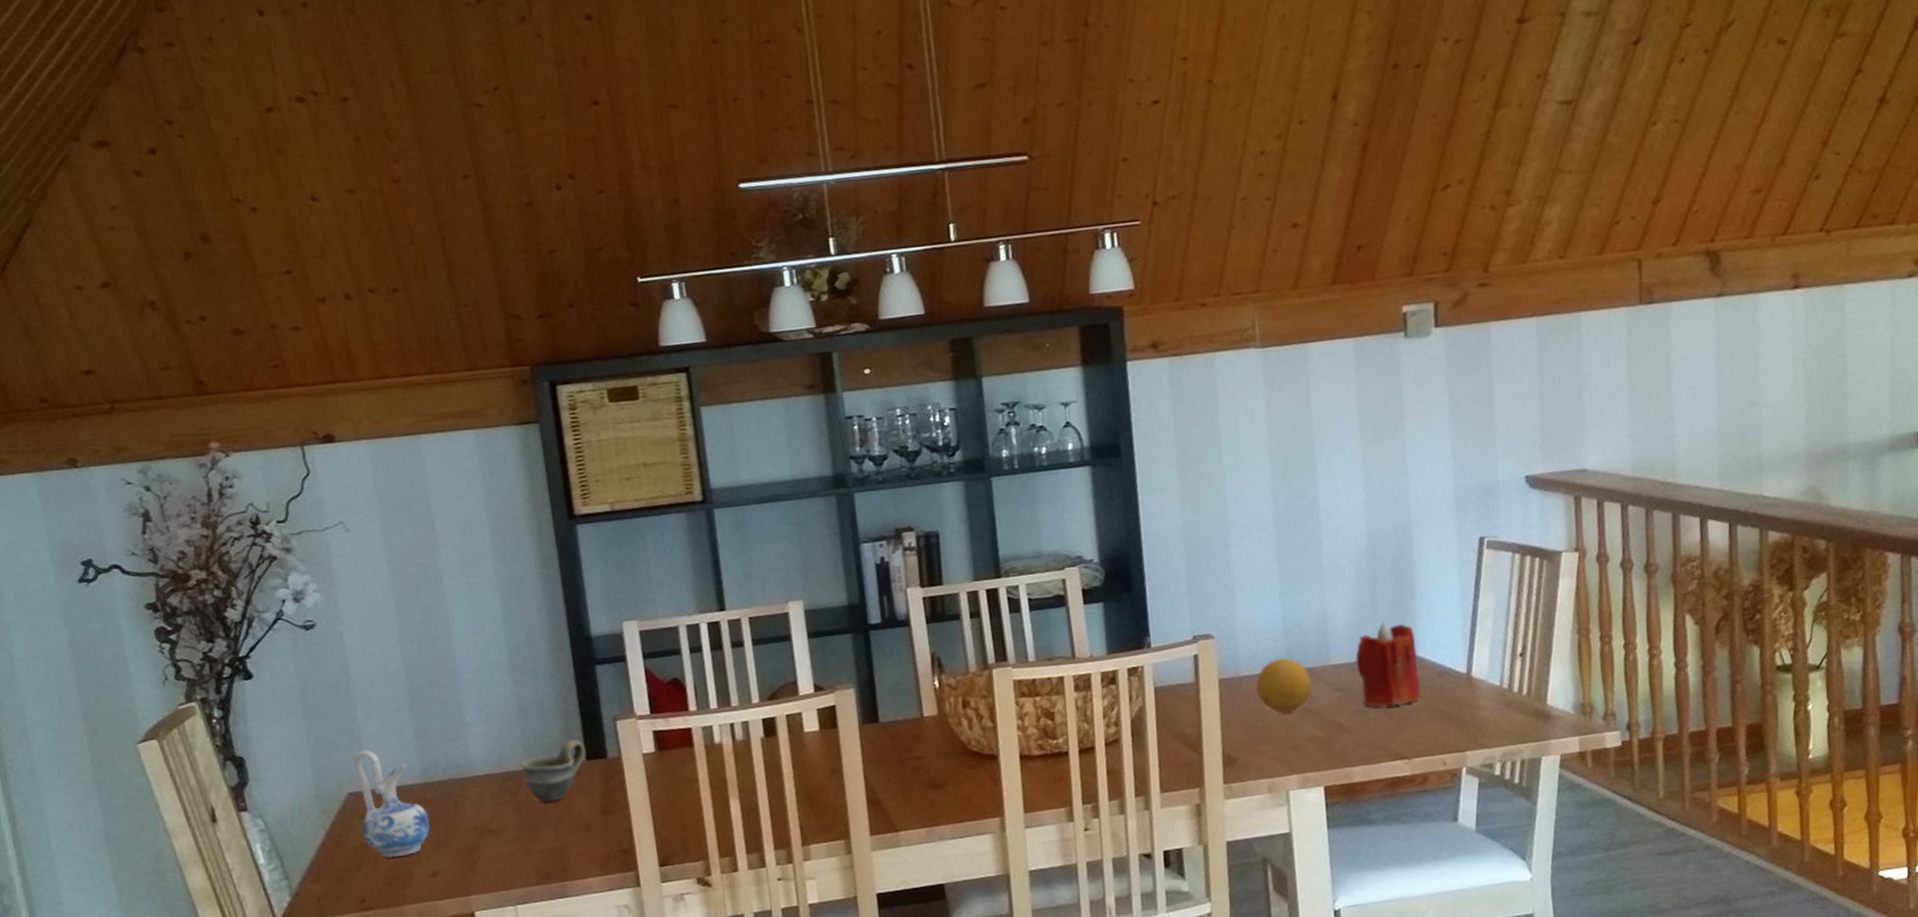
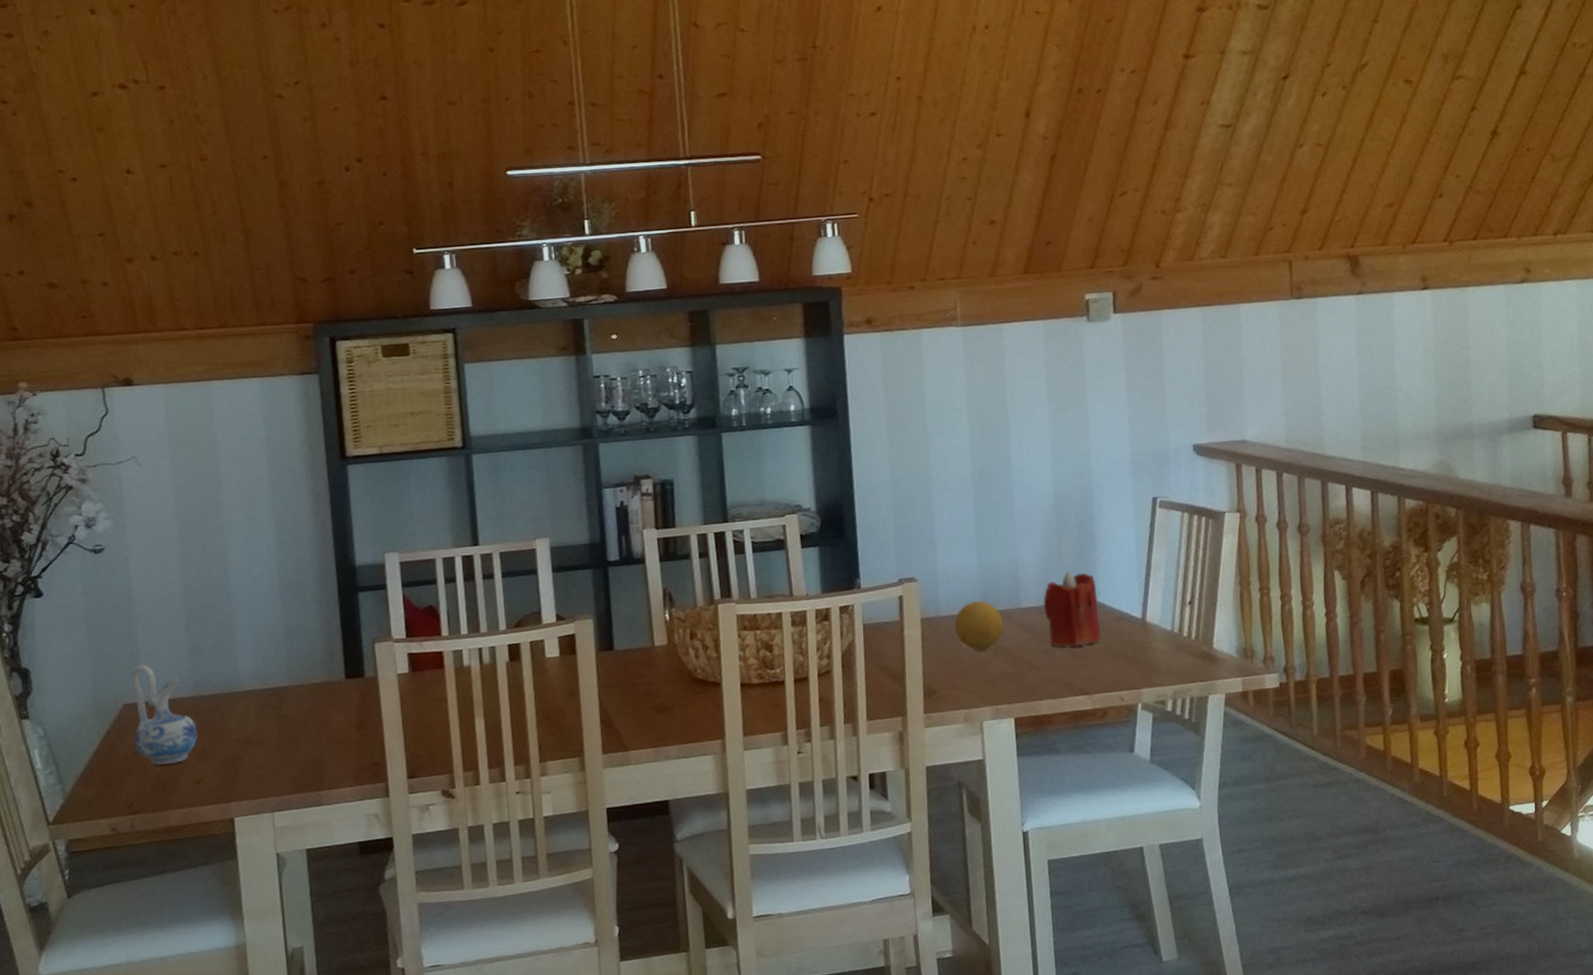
cup: present [520,738,586,803] -> none [284,658,345,717]

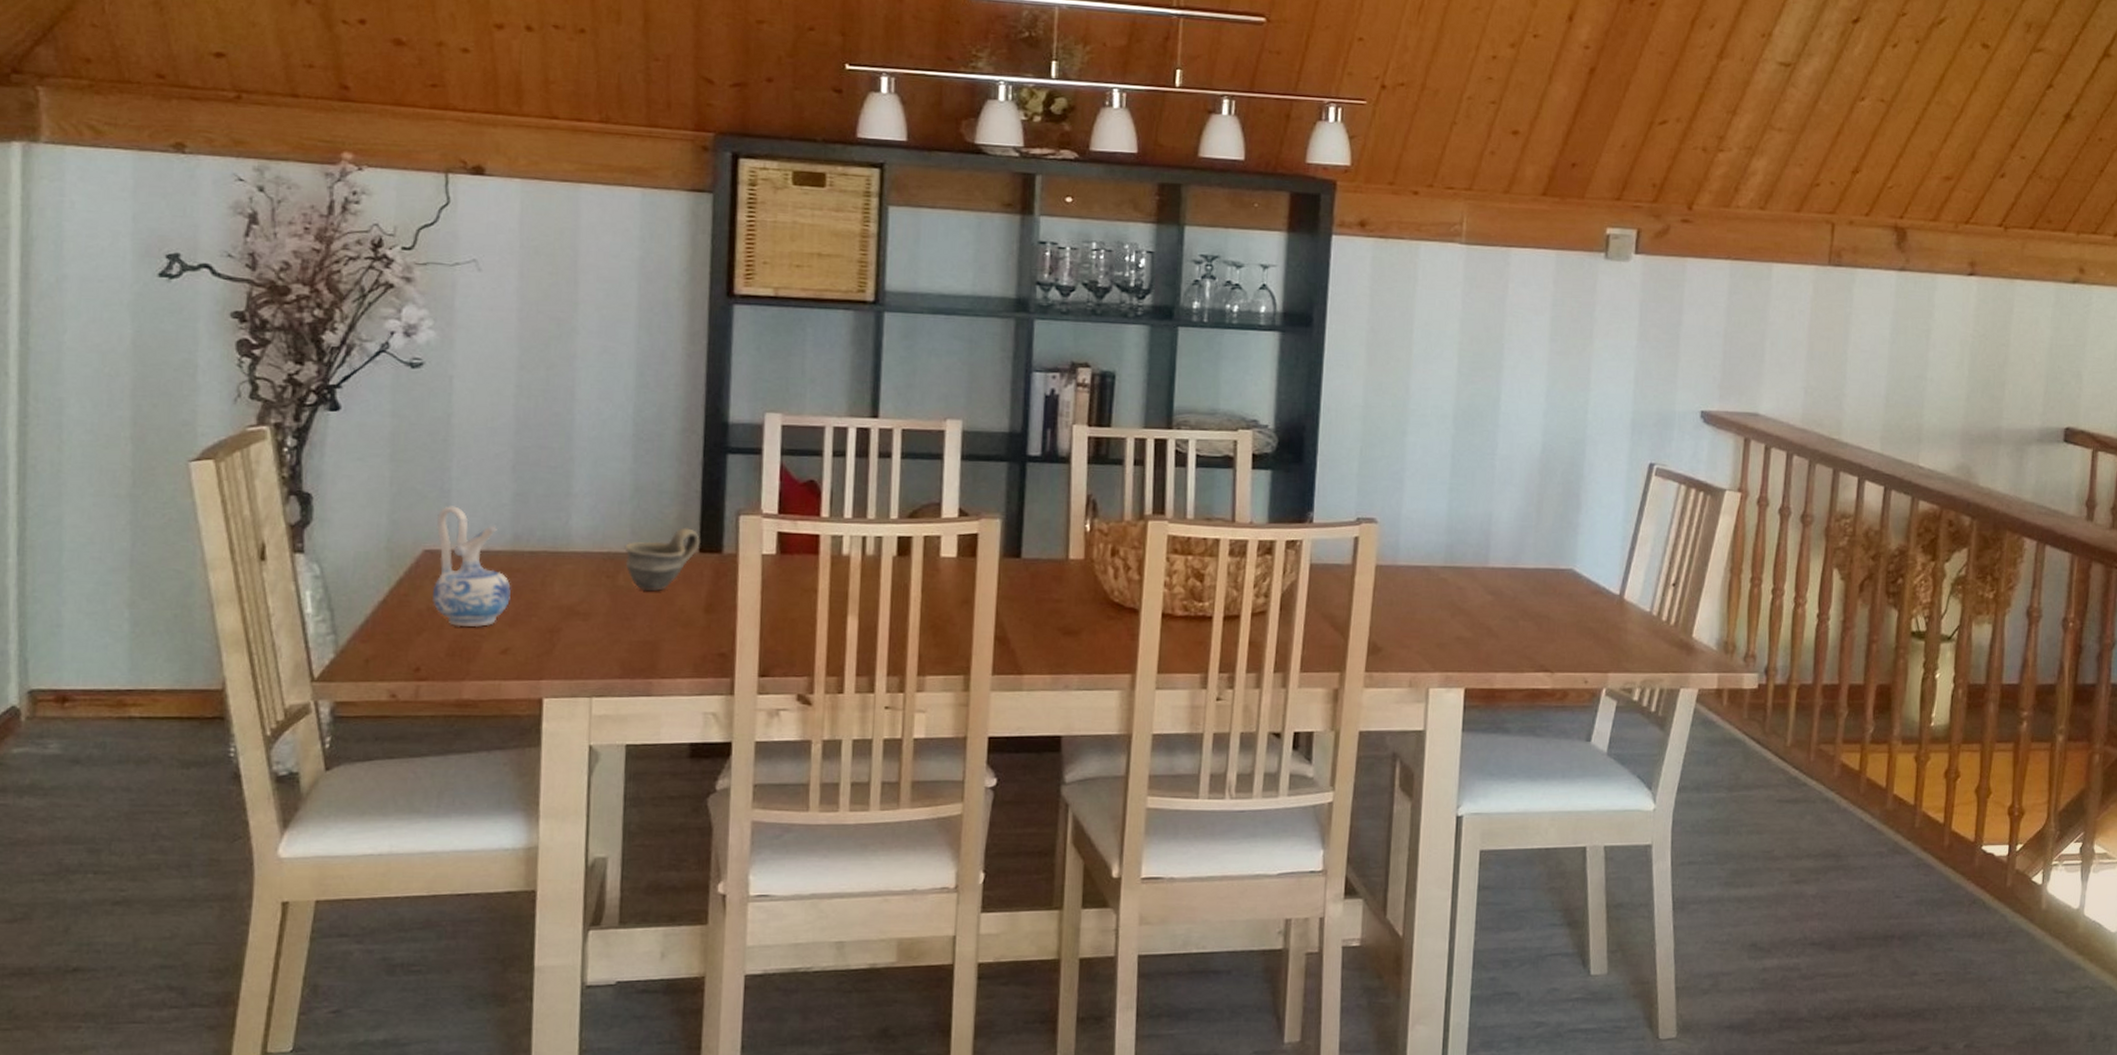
cup: none [284,658,345,717] -> present [625,527,700,592]
fruit: present [954,600,1004,651] -> none [1411,553,1467,610]
candle: present [1043,570,1101,647] -> none [1514,532,1575,617]

